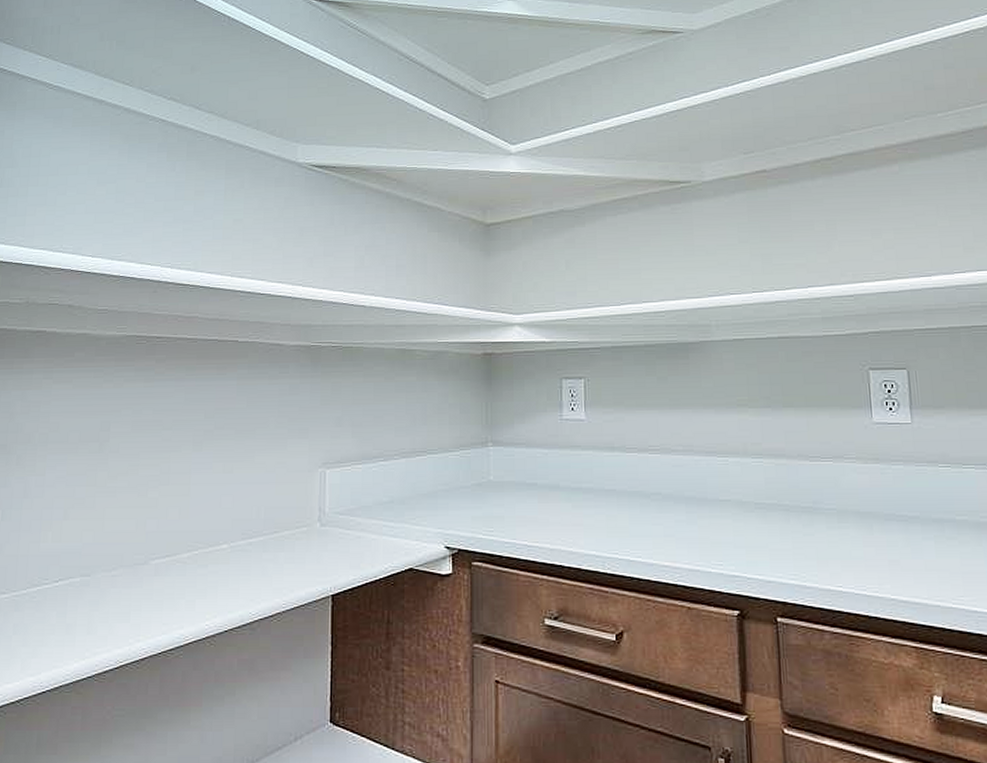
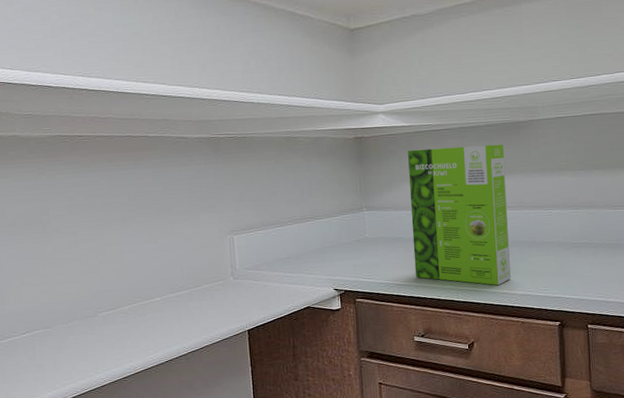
cake mix box: none [547,369,674,555] -> present [408,144,511,286]

